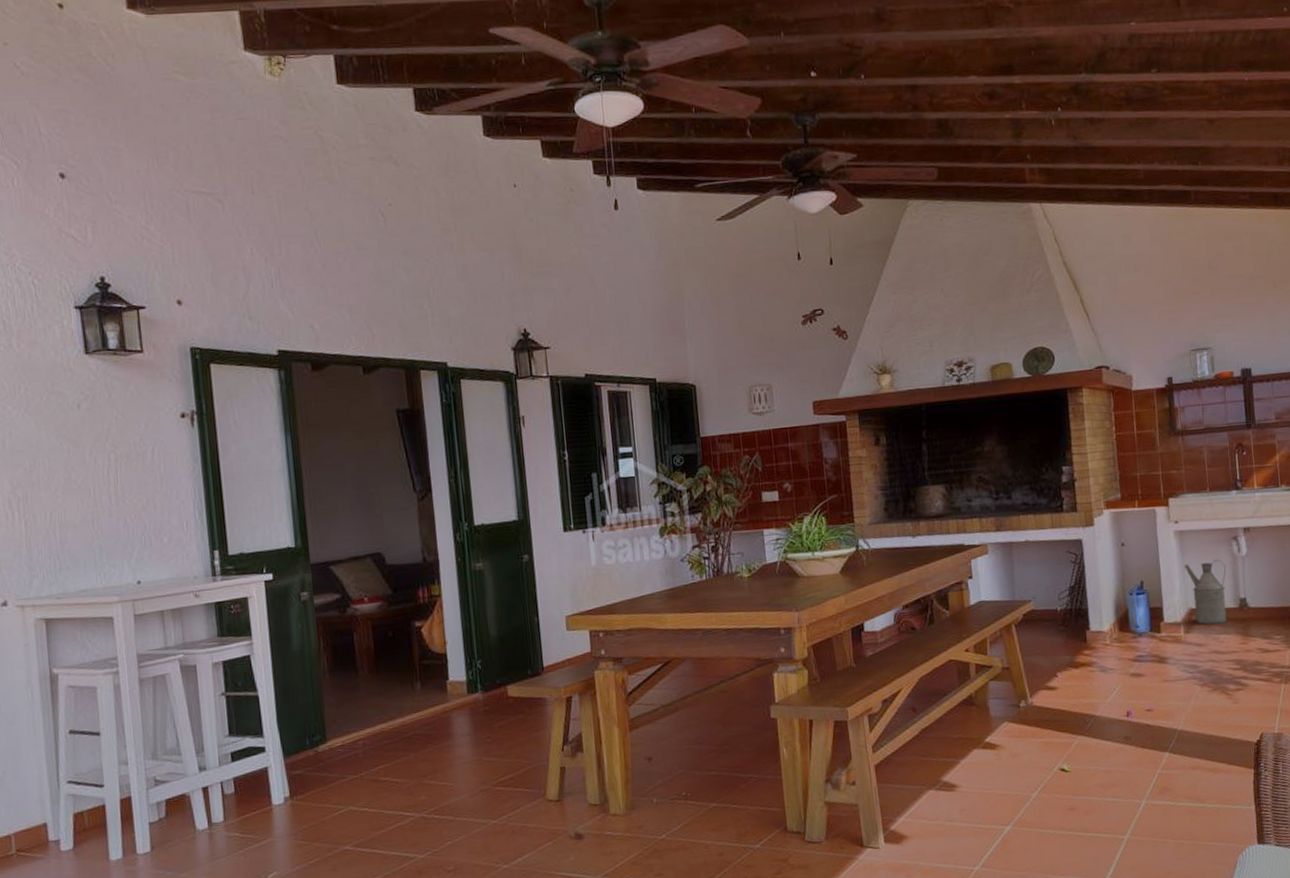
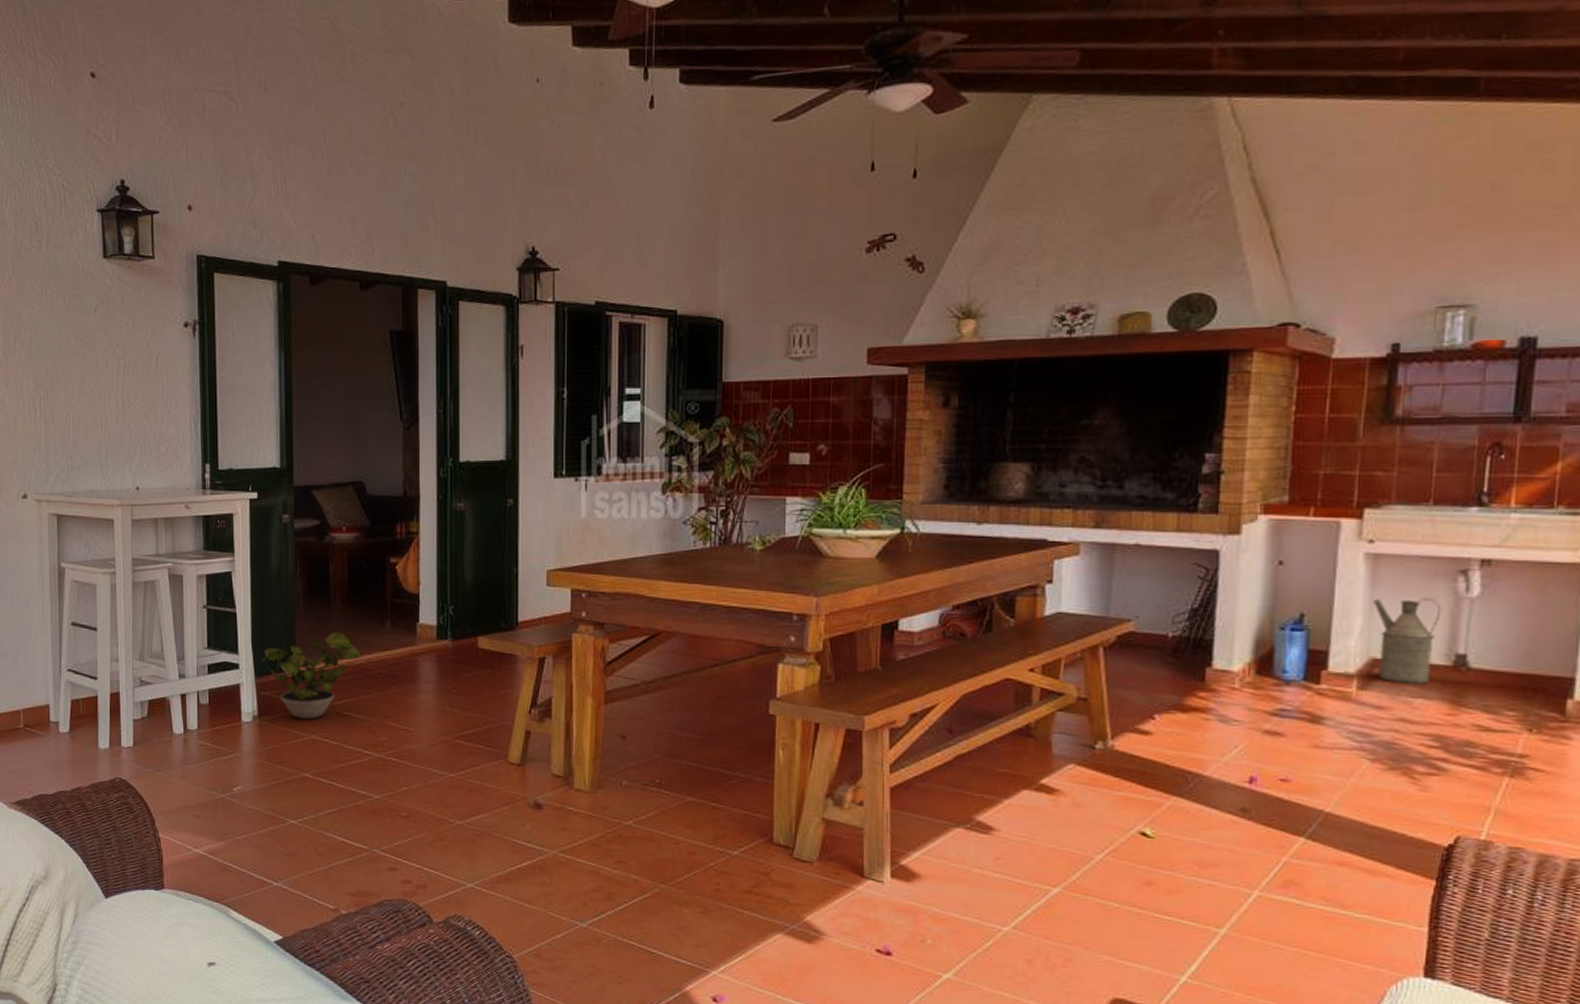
potted plant: none [290,700,395,793] -> present [262,632,362,720]

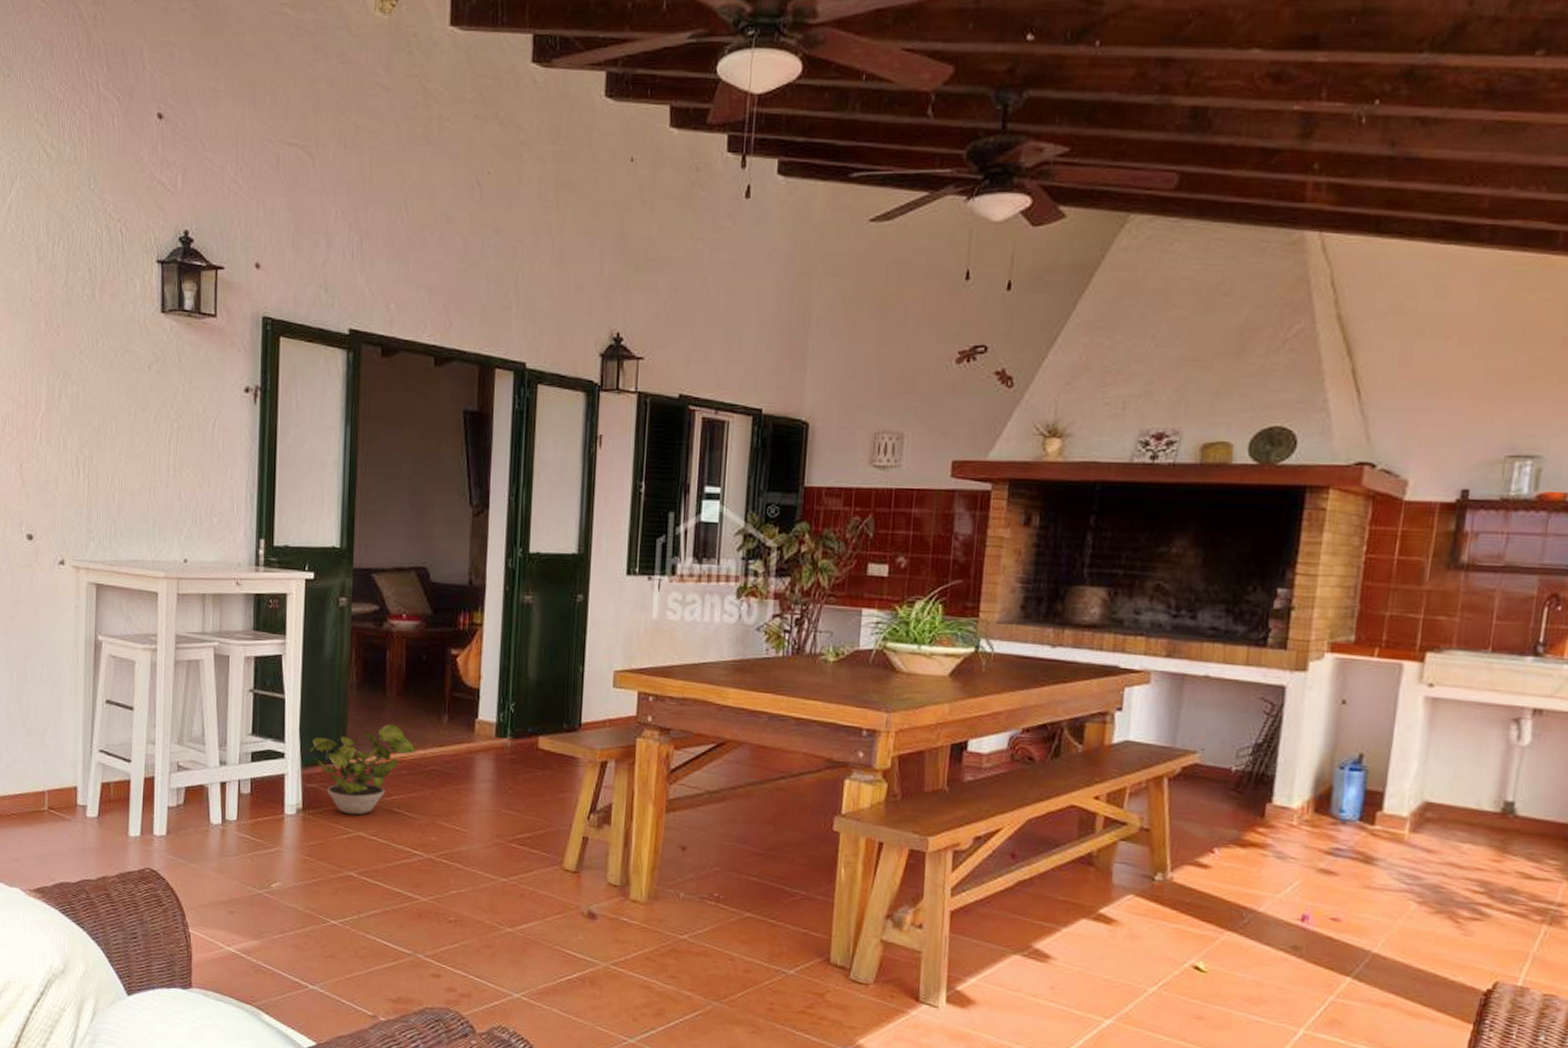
watering can: present [1374,598,1442,684] -> none [1430,743,1494,830]

